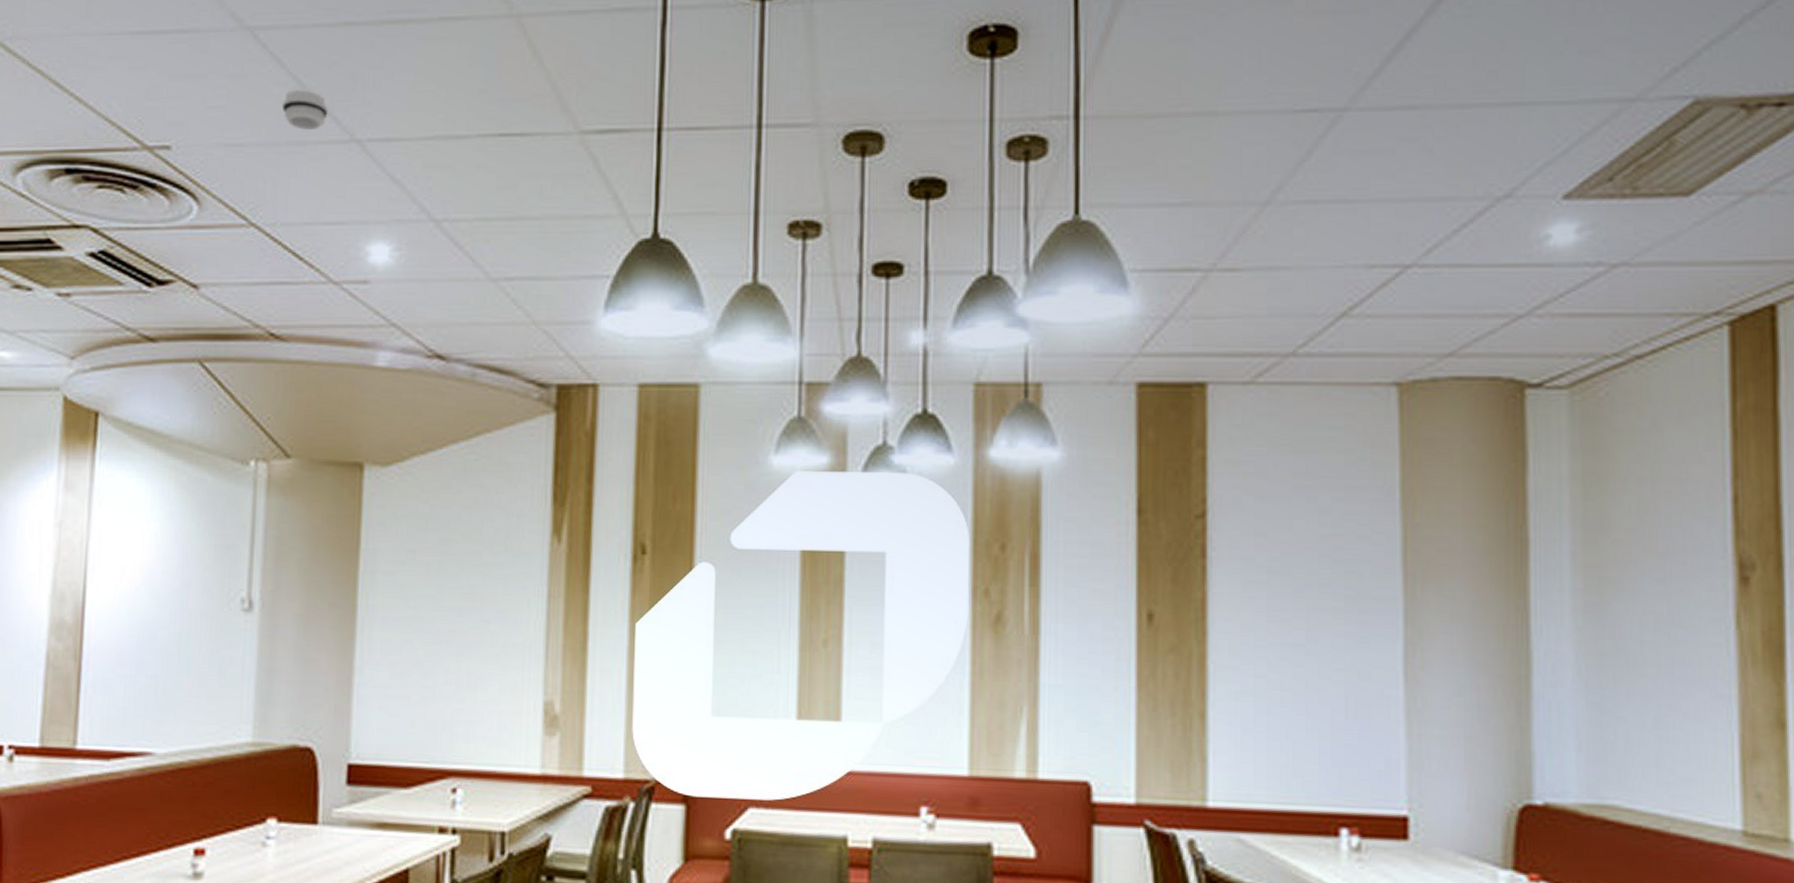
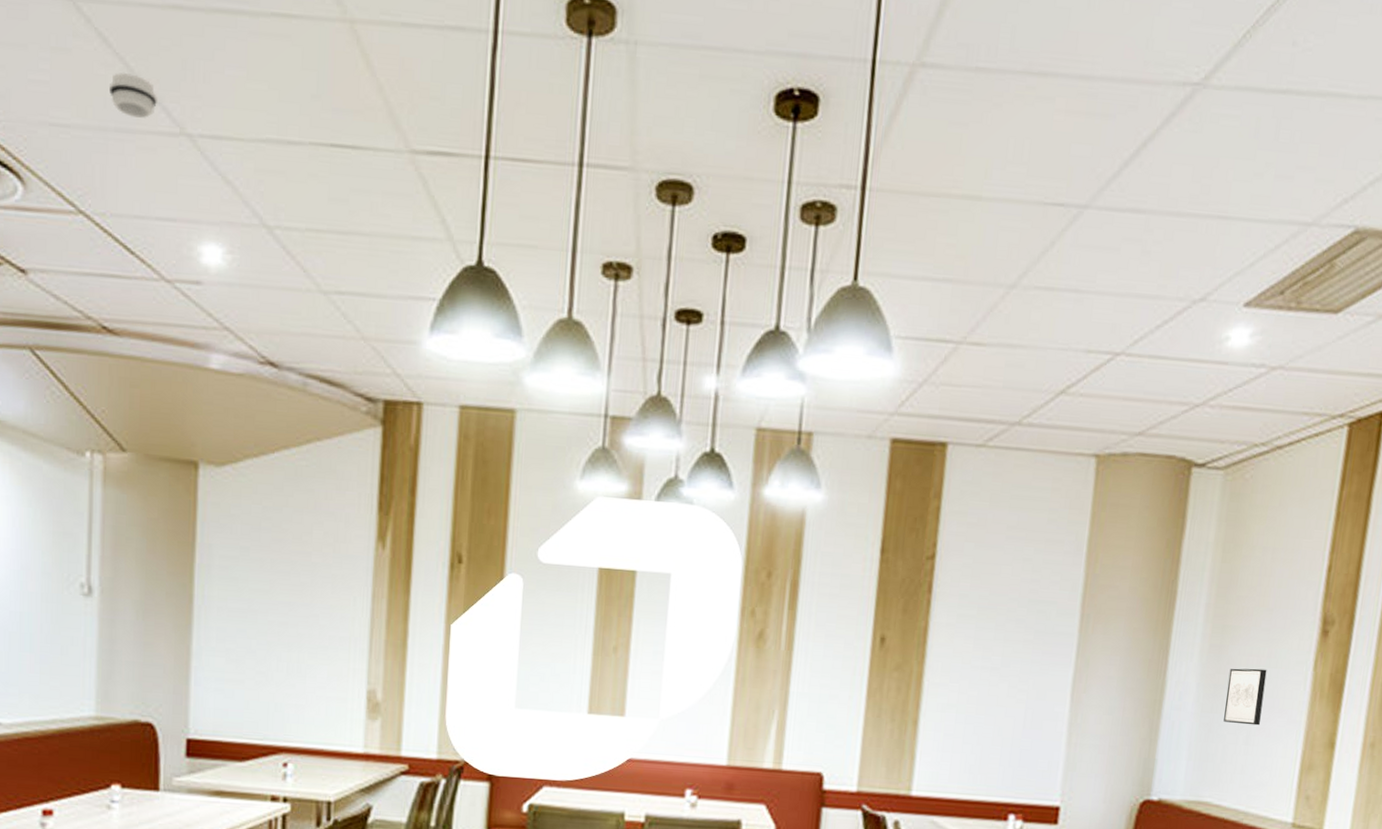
wall art: none [1617,629,1673,703] -> present [1223,668,1267,726]

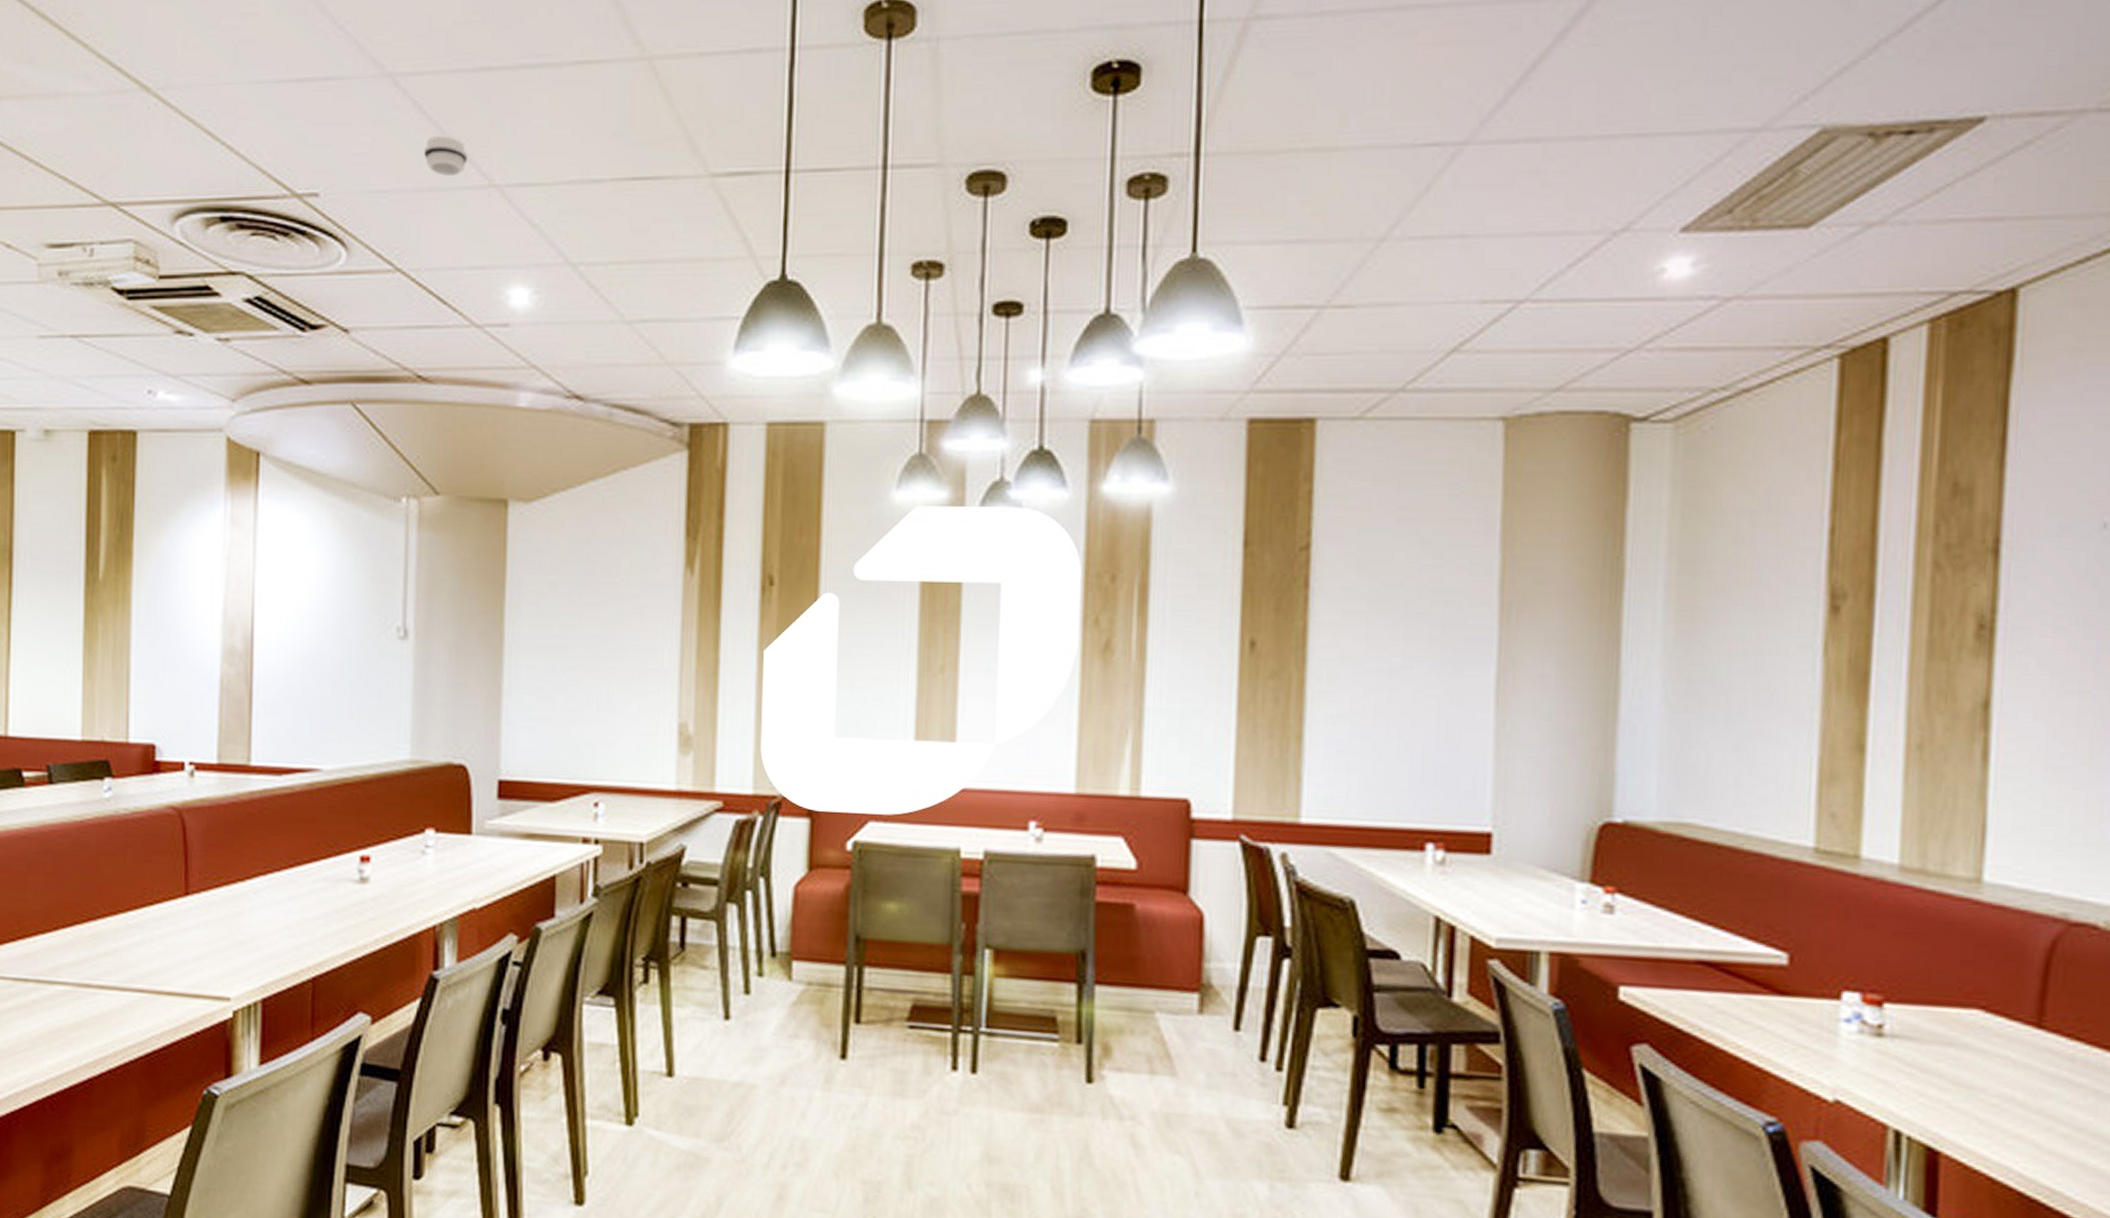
wall art: present [1223,668,1267,726] -> none [1703,657,1758,727]

